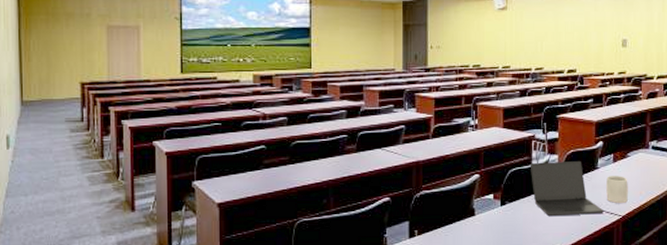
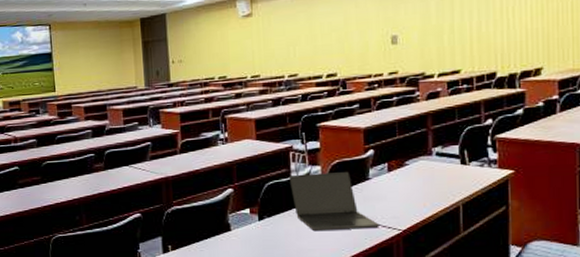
mug: present [606,176,628,204] -> none [381,186,409,217]

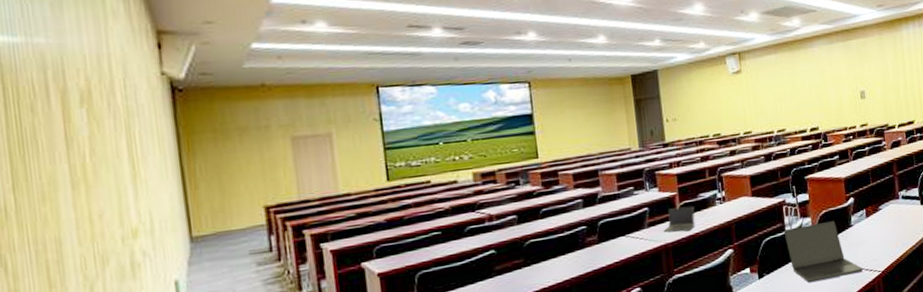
laptop computer: none [164,144,196,168] -> present [663,206,696,233]

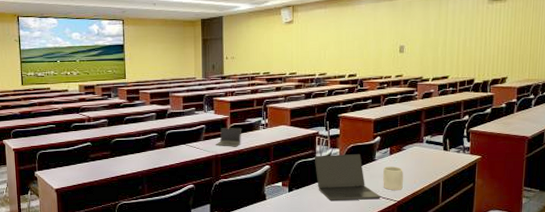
mug: none [861,230,885,260] -> present [383,166,403,191]

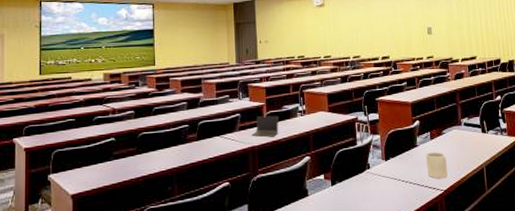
laptop: present [314,153,380,201] -> none [355,139,427,194]

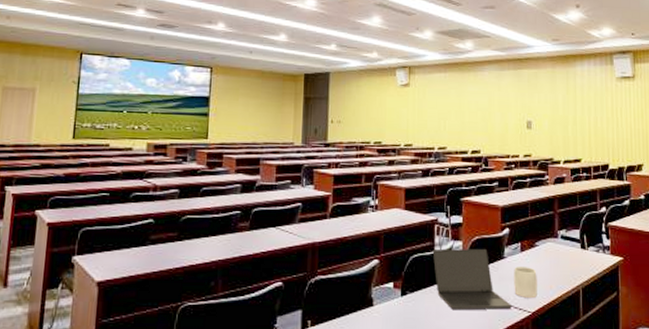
laptop computer: present [251,116,279,137] -> none [313,208,346,234]
laptop: none [355,139,427,194] -> present [432,248,512,311]

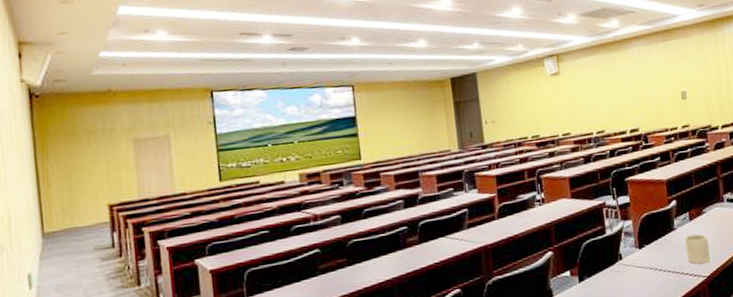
laptop: present [432,248,512,311] -> none [604,223,687,288]

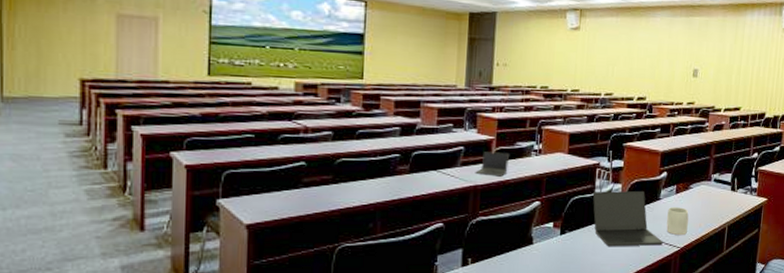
laptop computer: none [482,208,515,234] -> present [475,152,509,177]
laptop: none [604,223,687,288] -> present [592,190,663,247]

